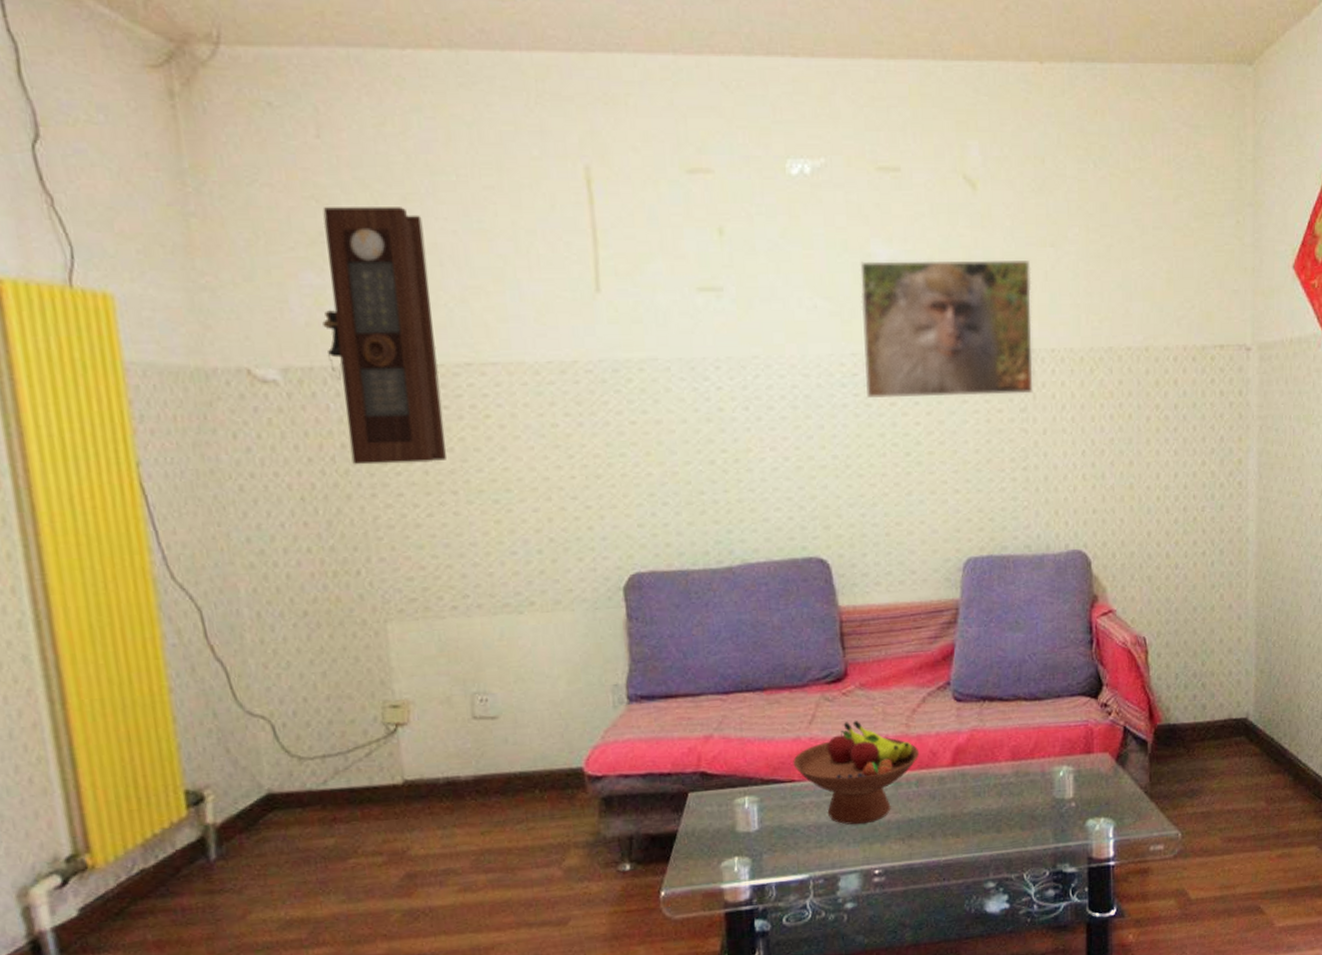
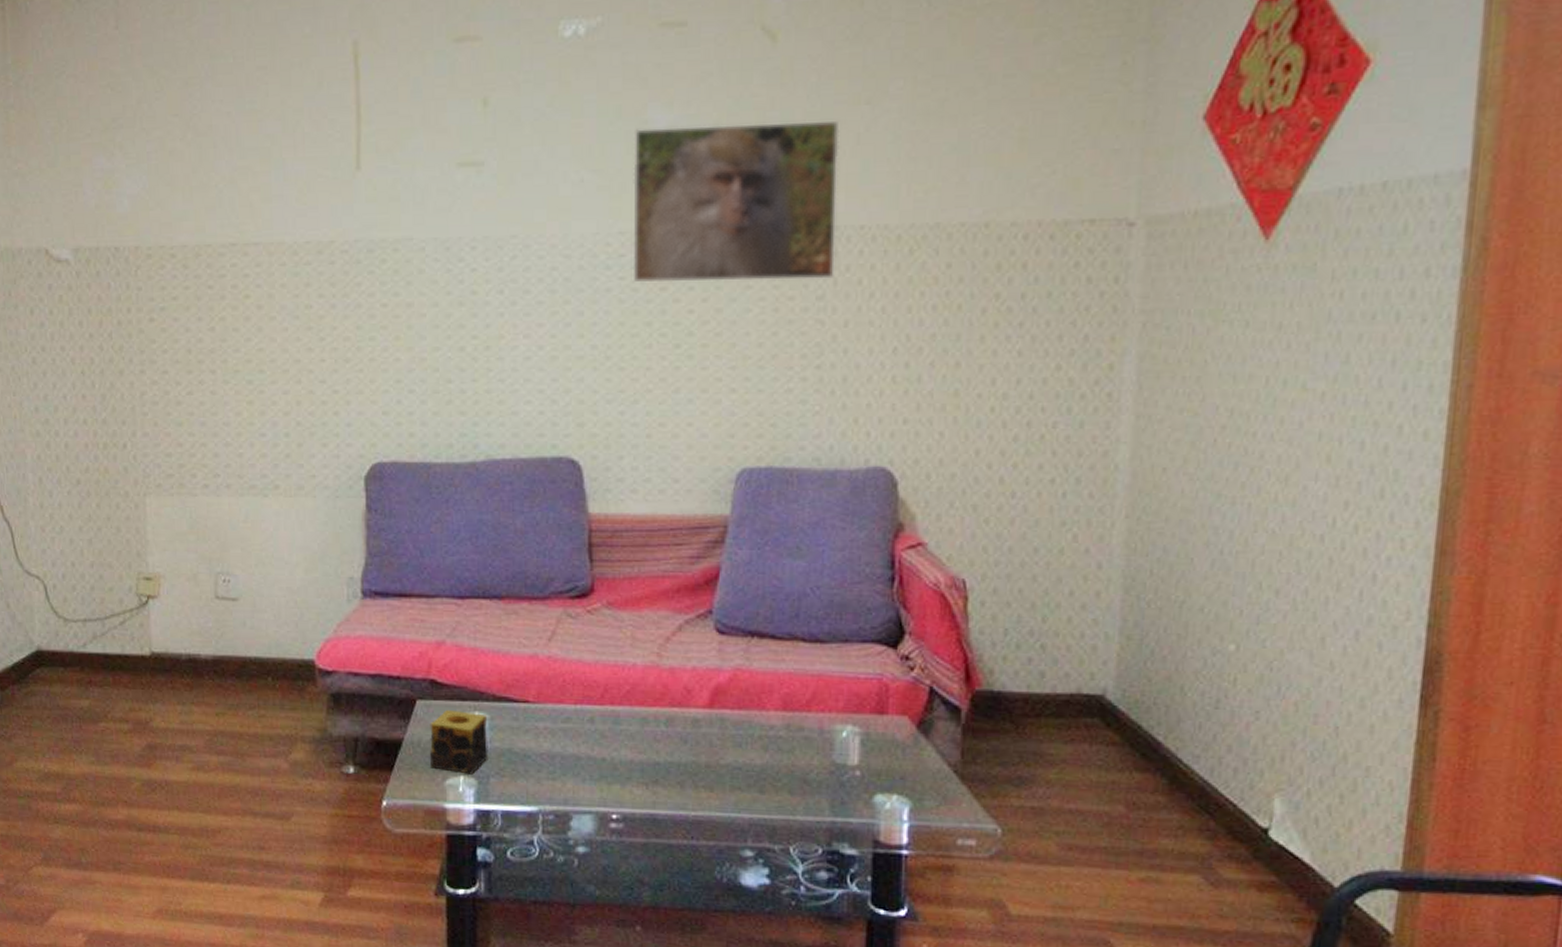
pendulum clock: present [322,207,446,465] -> none [109,91,208,342]
candle: none [702,797,760,855] -> present [429,709,488,775]
fruit bowl: present [793,720,920,825] -> none [528,642,672,761]

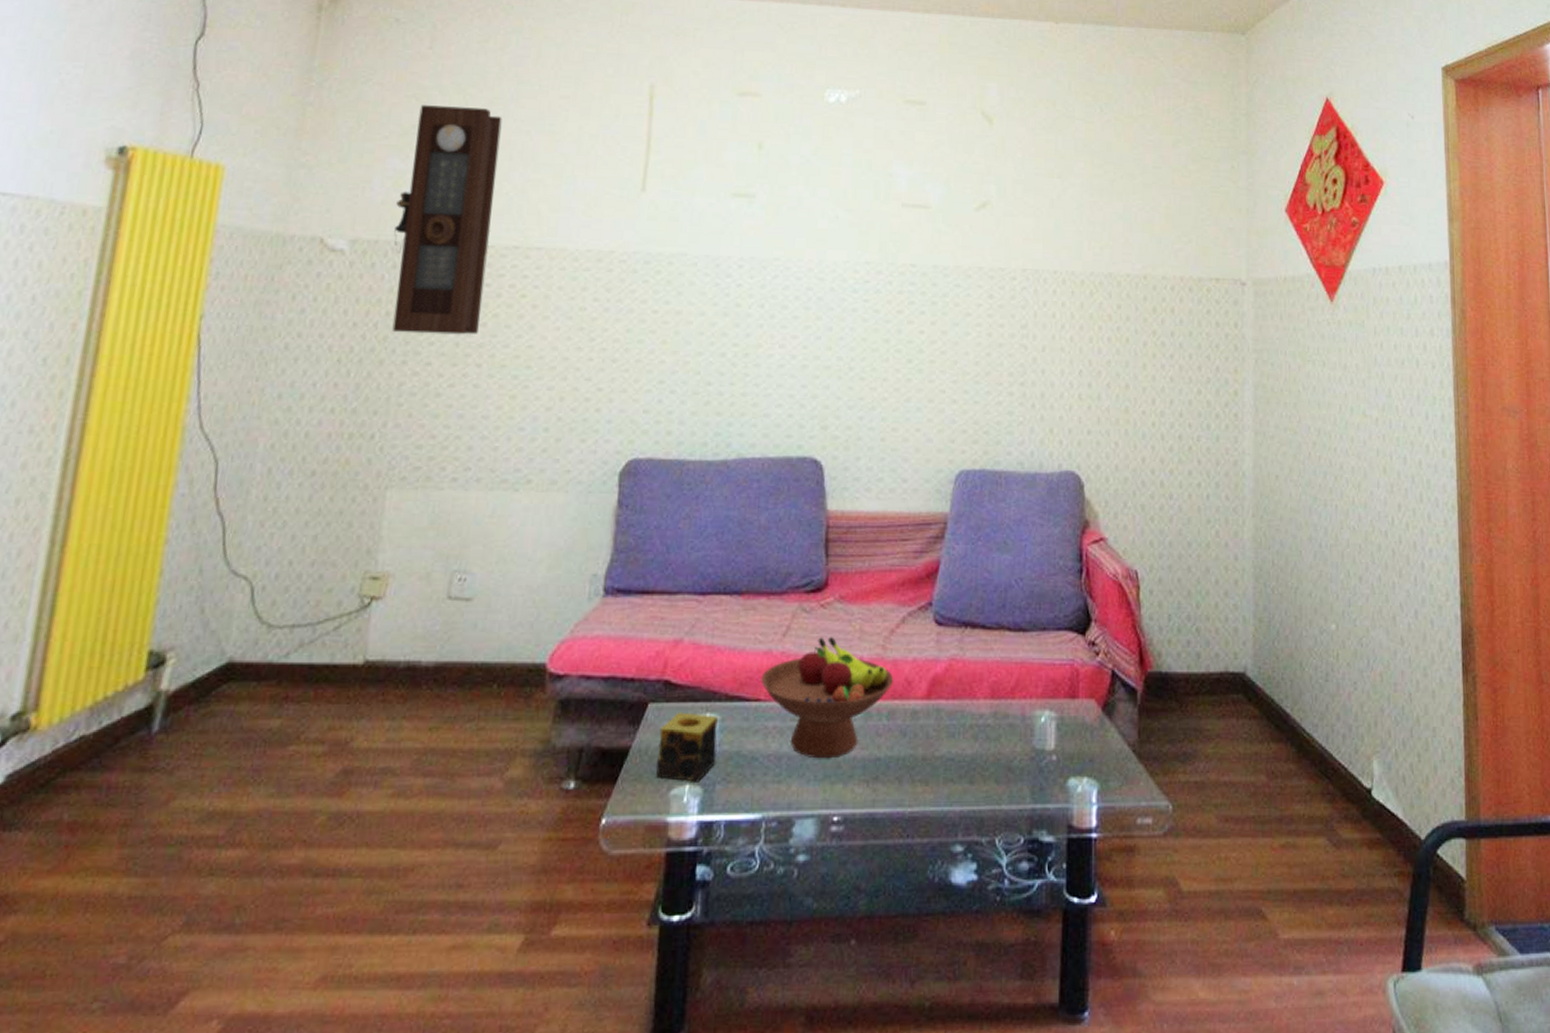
pendulum clock: none [109,91,208,342] -> present [392,105,502,335]
fruit bowl: none [528,642,672,761] -> present [761,636,894,759]
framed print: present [633,120,840,282] -> none [876,180,1039,312]

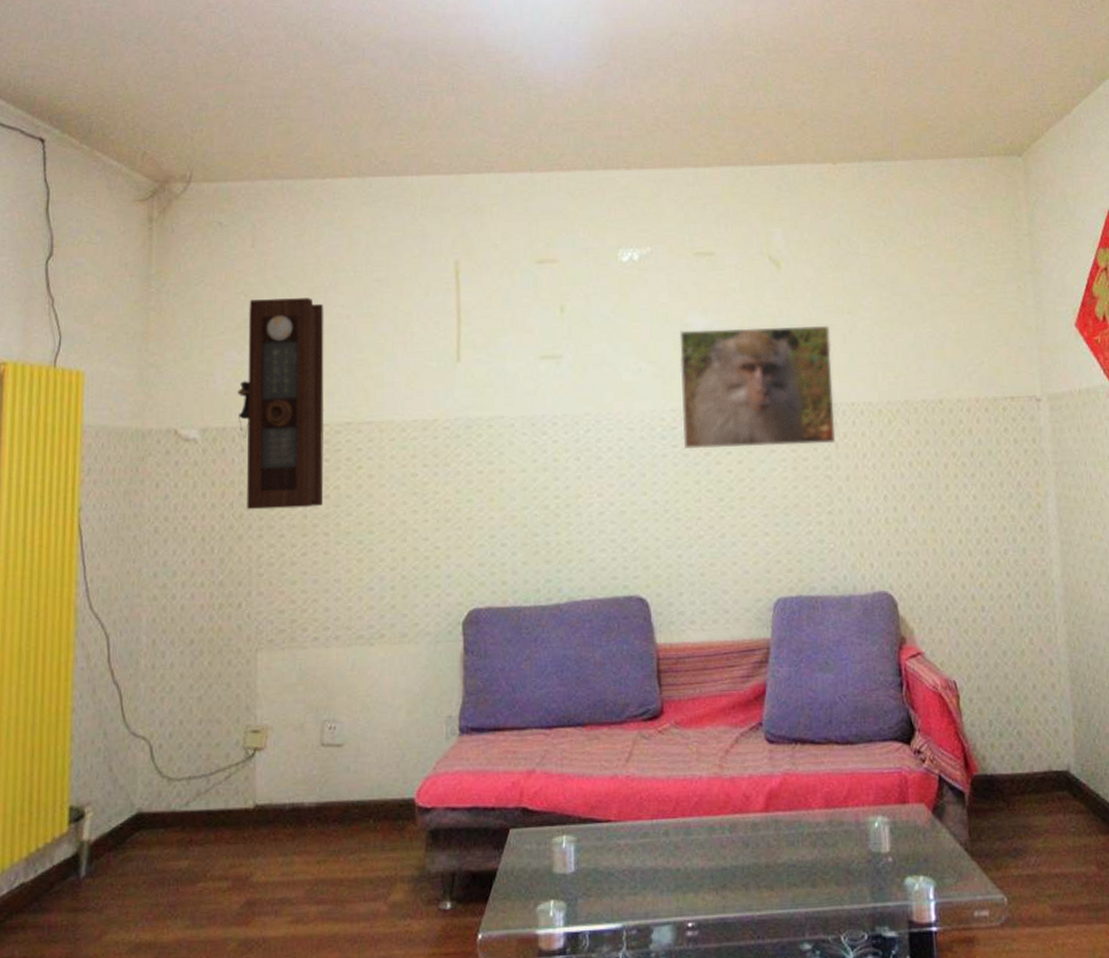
candle: present [656,712,718,782] -> none [521,835,576,898]
fruit bowl: present [761,636,894,759] -> none [610,759,733,872]
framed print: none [876,180,1039,312] -> present [679,325,836,449]

